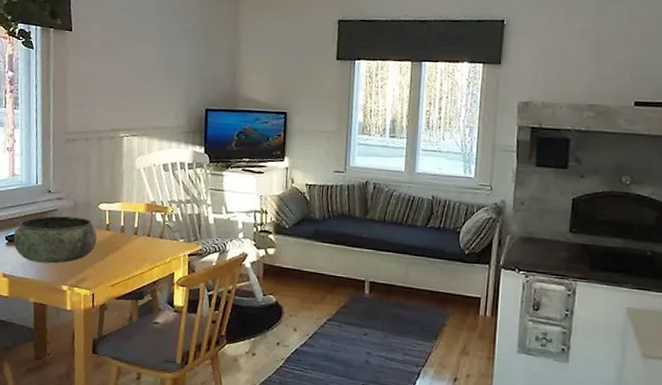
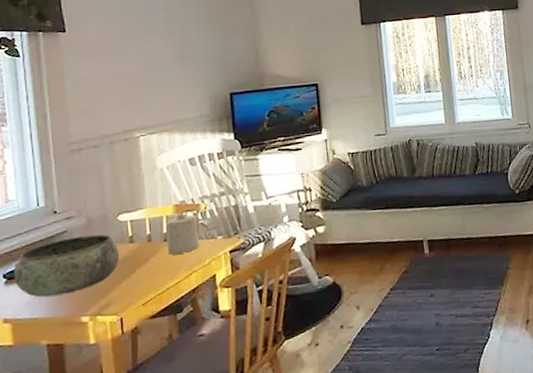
candle: none [136,212,164,248] -> present [166,213,200,255]

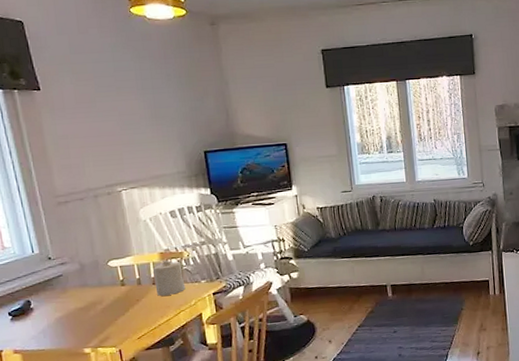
bowl: present [13,234,119,298] -> none [17,278,113,332]

